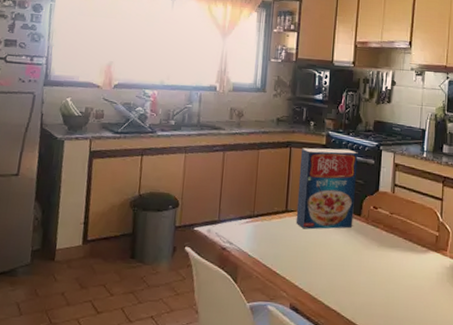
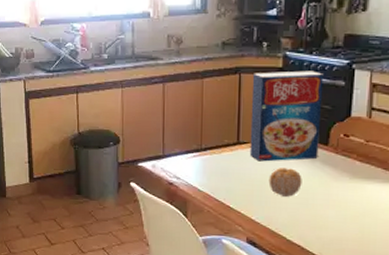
fruit: none [311,235,339,263] -> present [268,168,302,197]

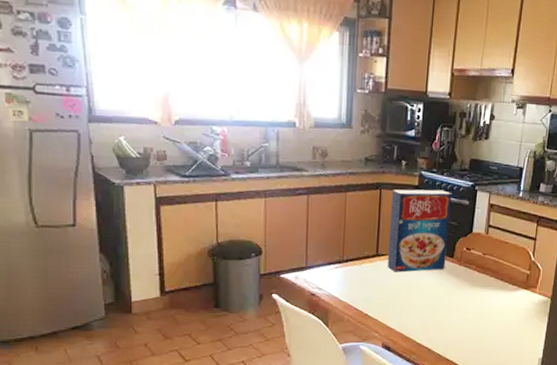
fruit: present [268,168,302,197] -> none [403,278,431,304]

